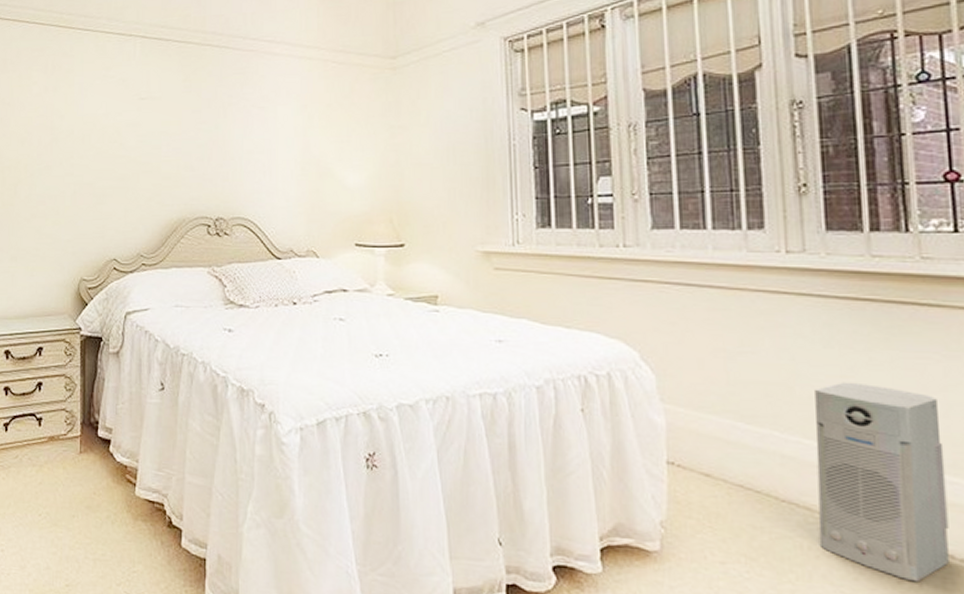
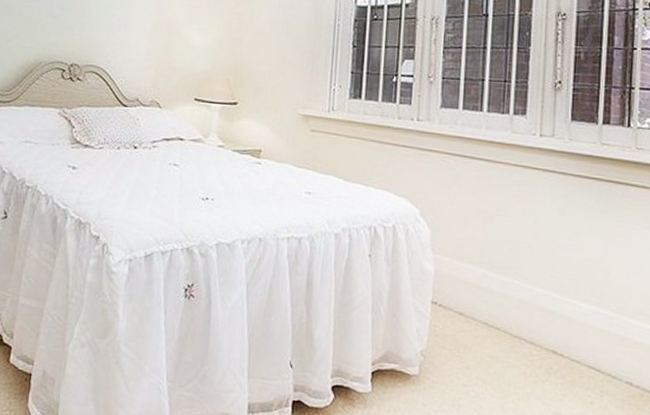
air purifier: present [815,382,949,582] -> none [538,243,635,403]

